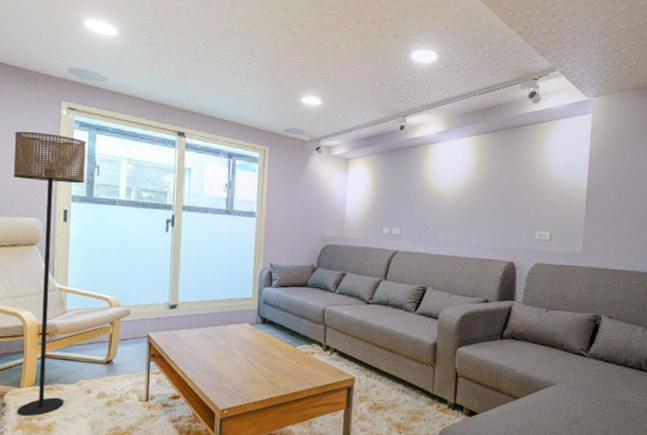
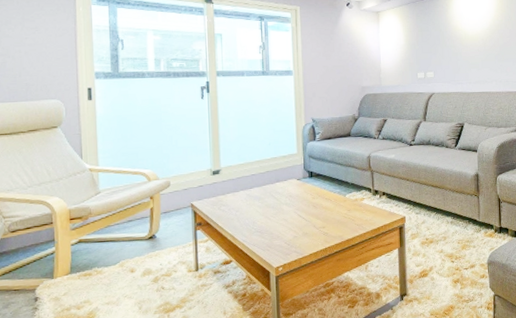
floor lamp: present [13,131,86,417] -> none [24,11,108,308]

